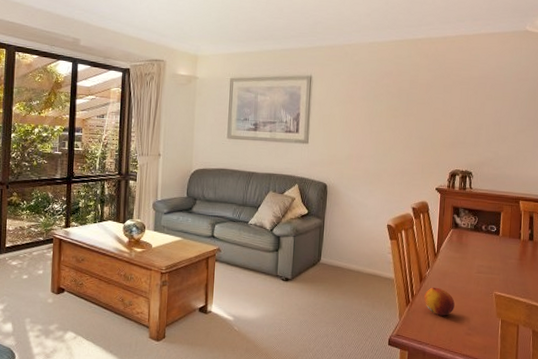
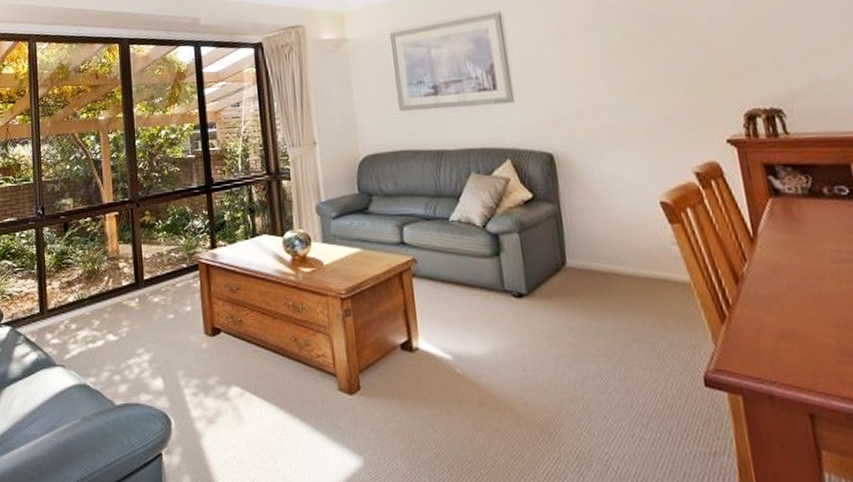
fruit: present [424,287,455,316] -> none [748,290,807,335]

